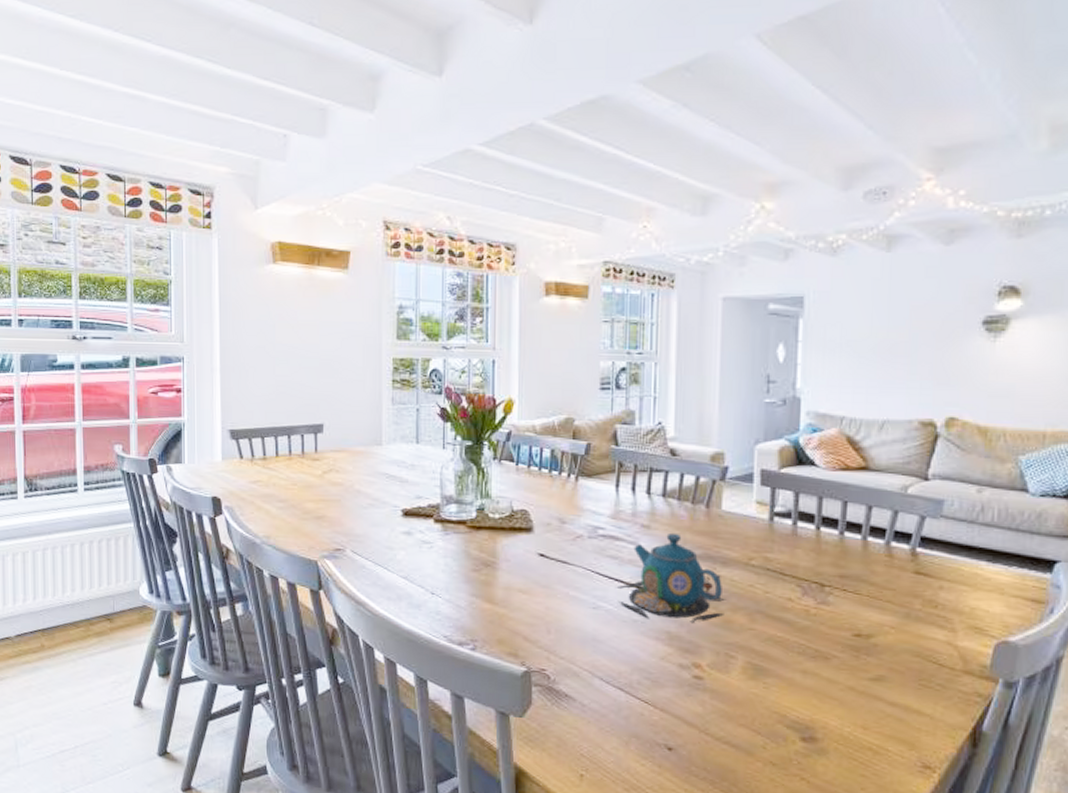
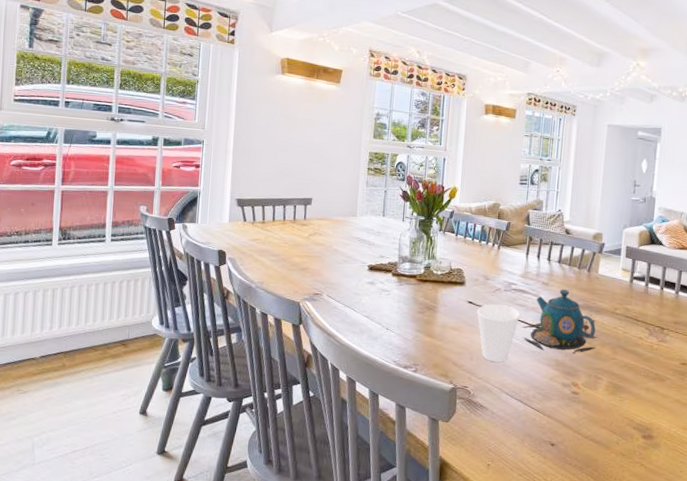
cup: none [552,556,613,637] -> present [477,304,521,363]

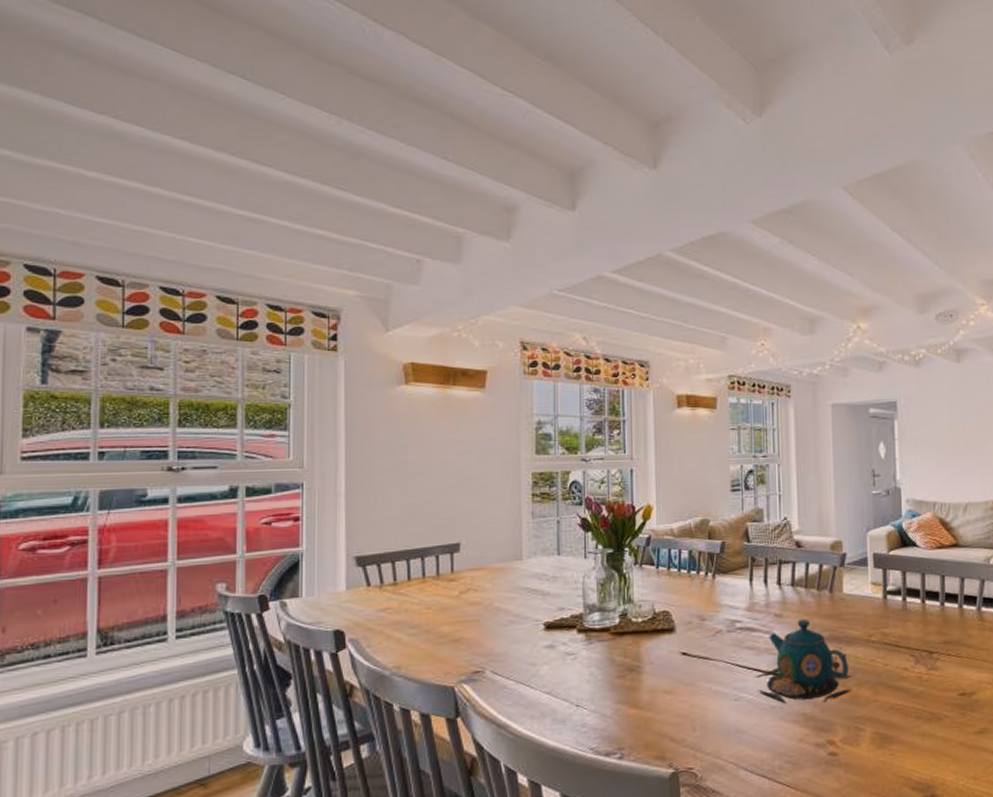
cup: present [477,304,521,363] -> none [694,651,752,730]

